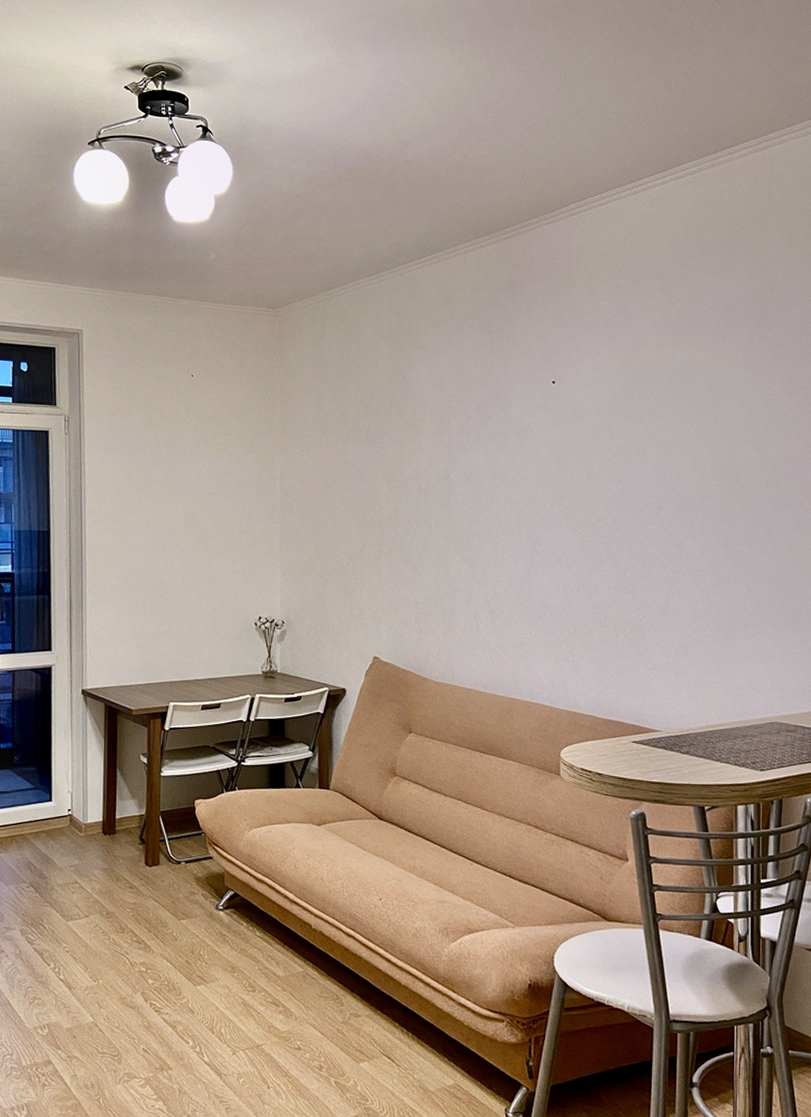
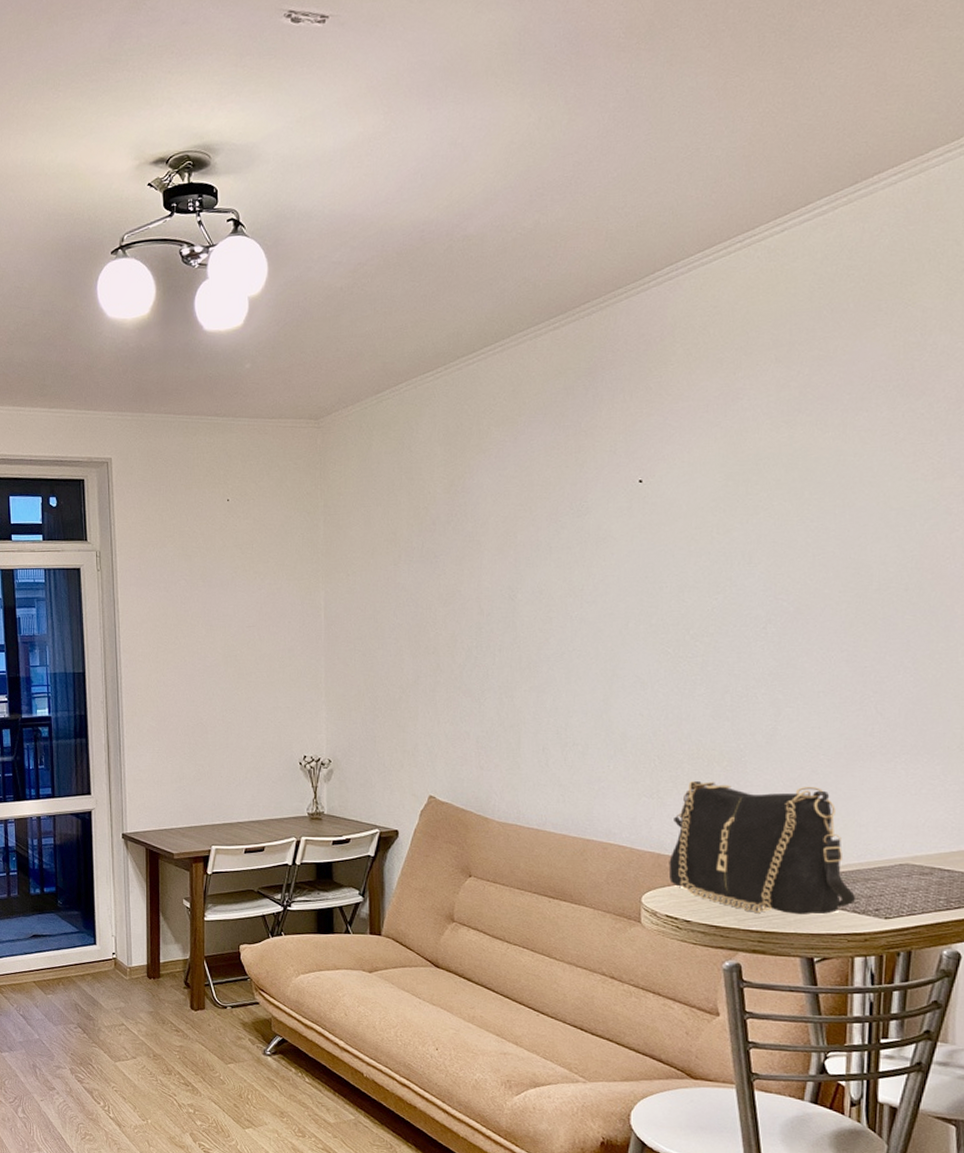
handbag: none [583,647,737,767] -> present [668,781,856,914]

